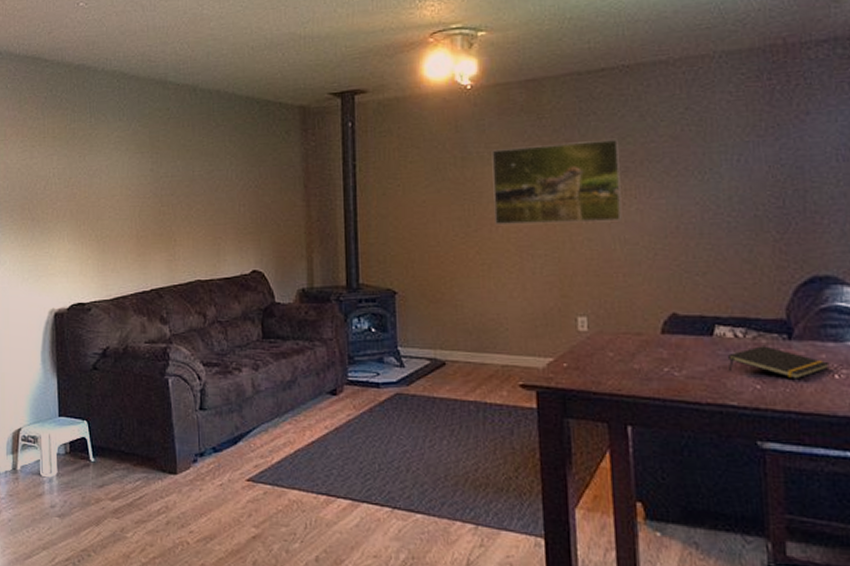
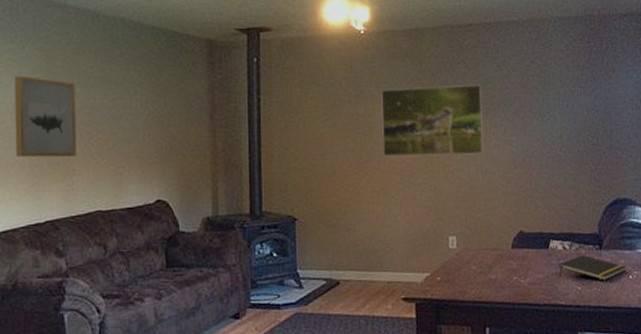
wall art: none [123,151,177,229] -> present [15,75,76,158]

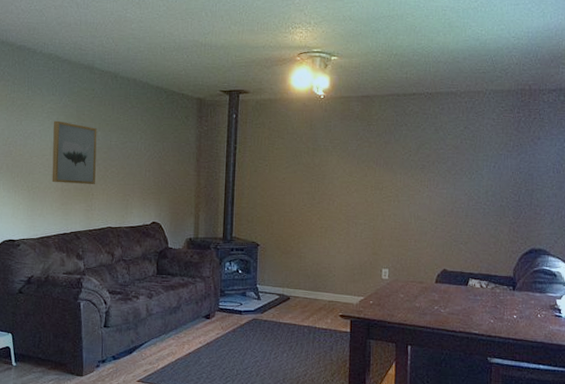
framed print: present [381,84,484,156] -> none [332,144,419,203]
notepad: present [558,255,626,281] -> none [474,294,536,317]

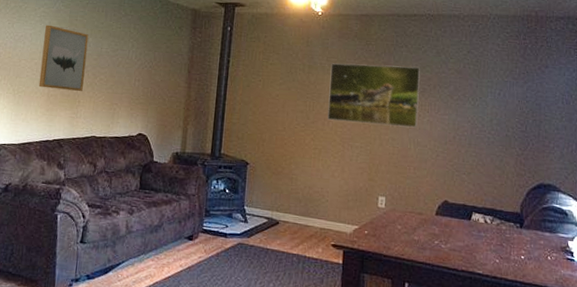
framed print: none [332,144,419,203] -> present [327,63,420,128]

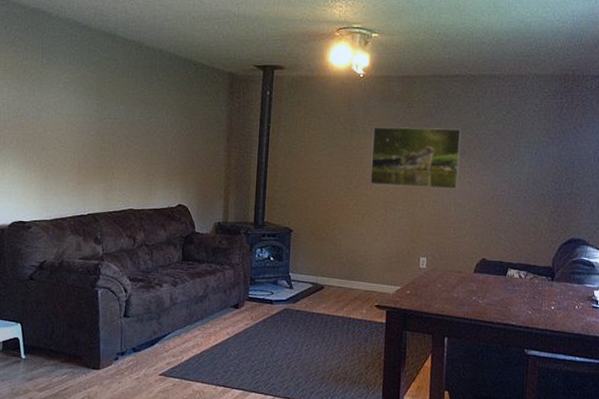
wall art: present [38,24,89,91] -> none [67,92,119,163]

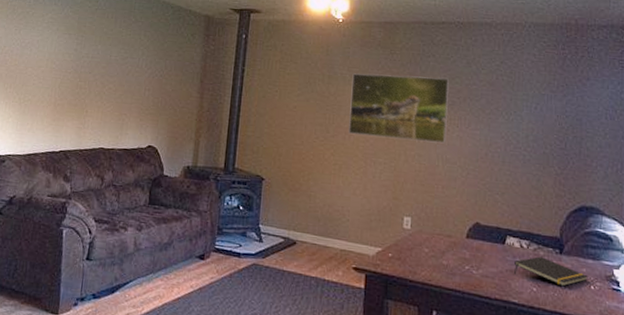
notepad: none [512,284,574,308] -> present [513,256,588,287]

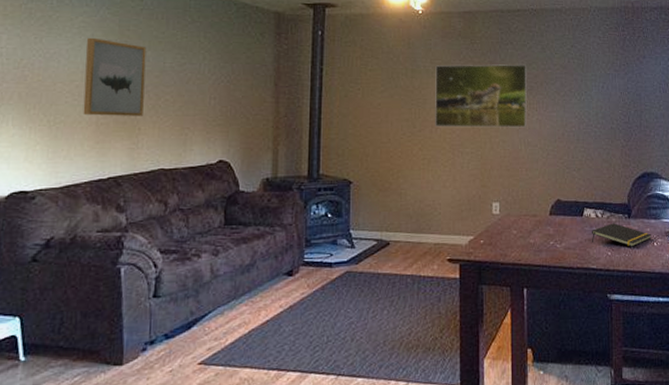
wall art: none [45,31,98,101] -> present [83,37,147,116]

